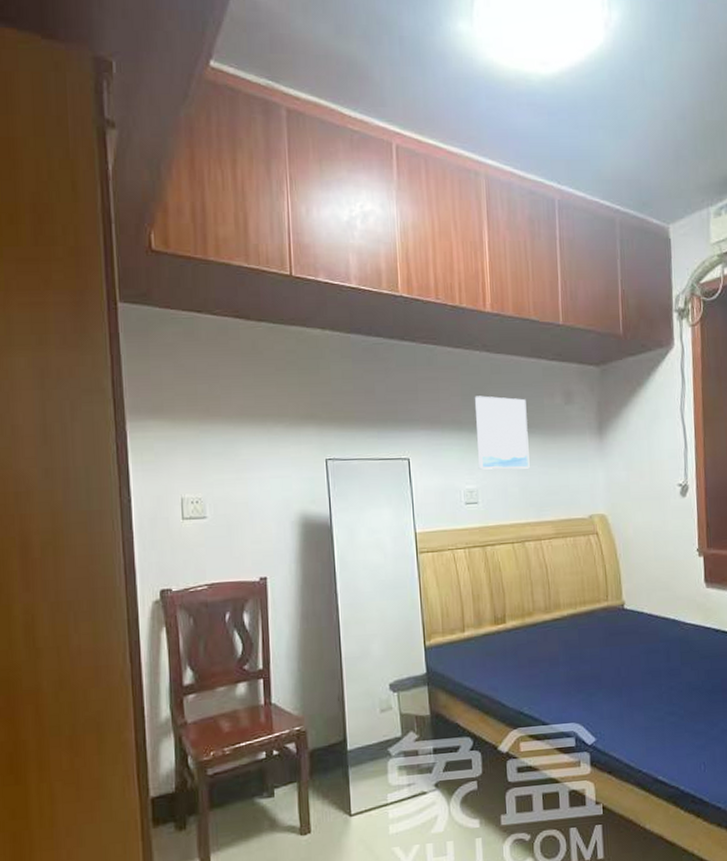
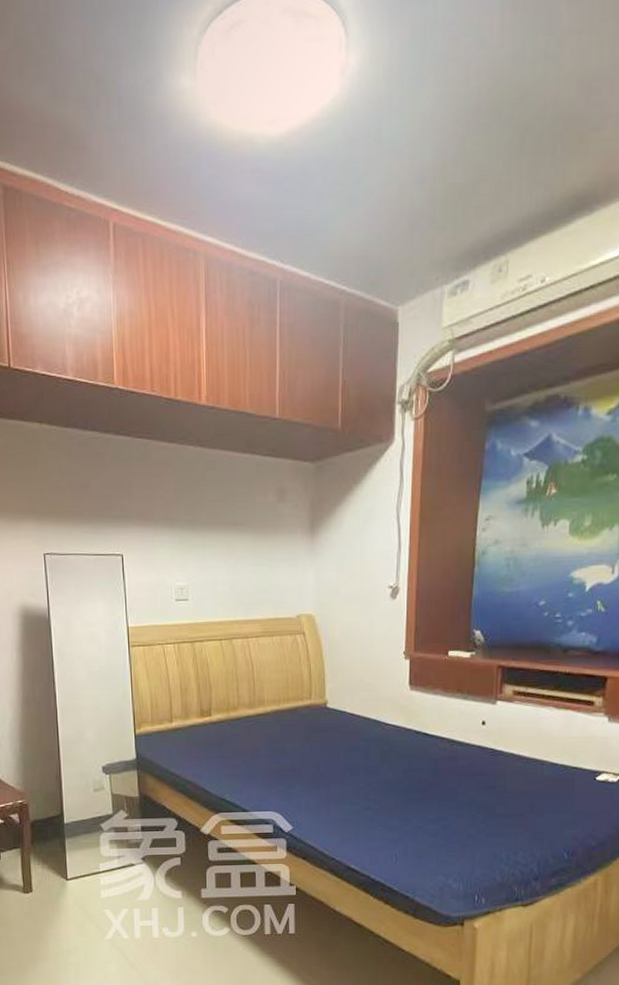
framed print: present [474,396,530,470] -> none [187,492,240,568]

